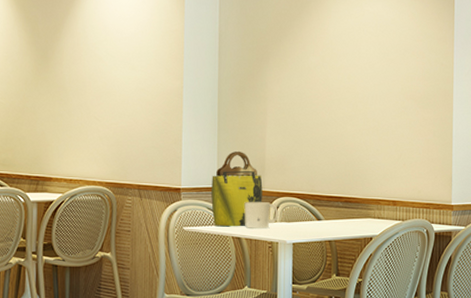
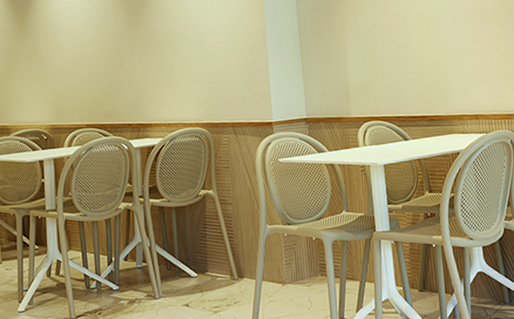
tote bag: present [211,151,263,227] -> none [300,81,351,155]
mug: present [244,202,278,229] -> none [333,128,367,155]

